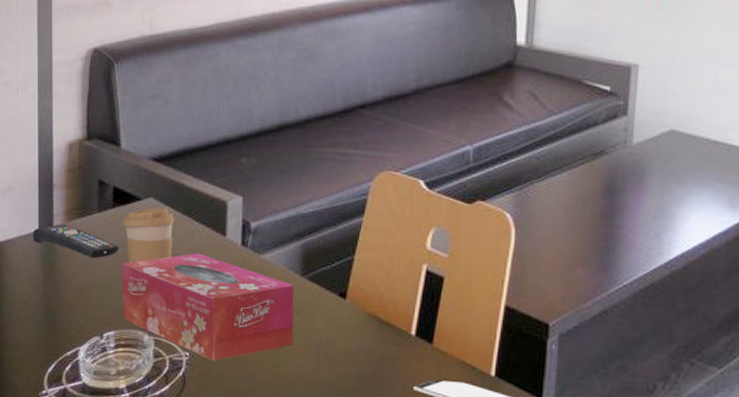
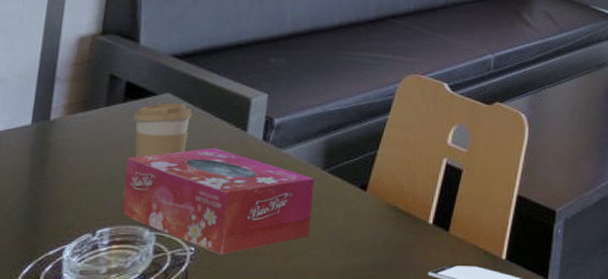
remote control: present [32,224,120,259] -> none [22,118,127,153]

